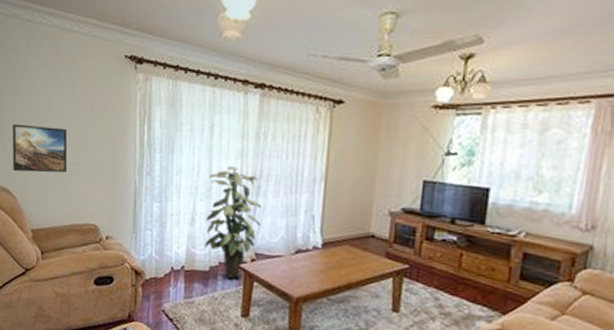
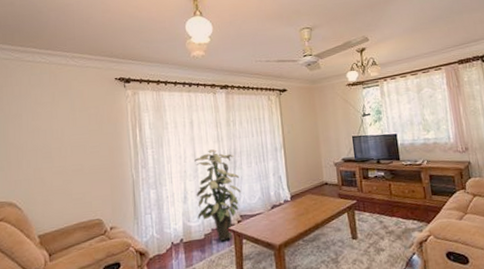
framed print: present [13,124,68,173] -> none [17,142,71,186]

